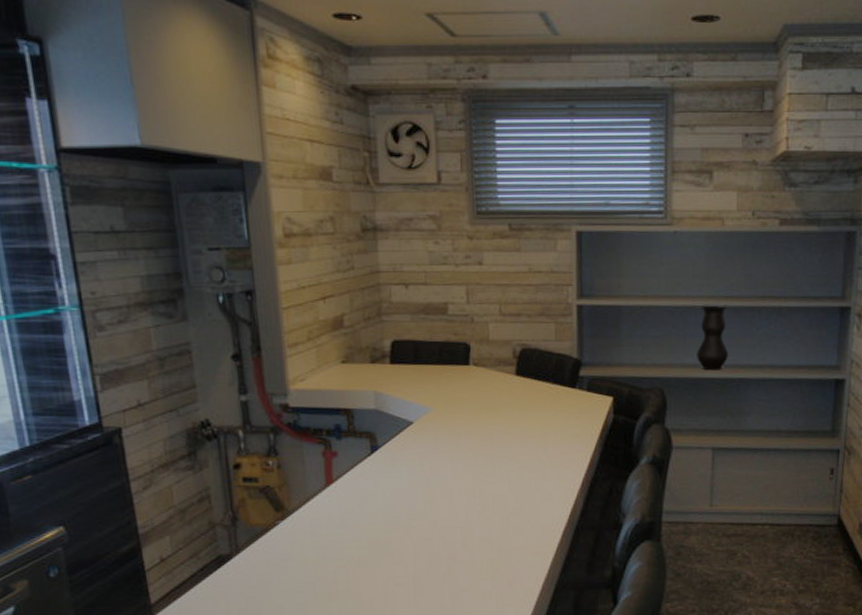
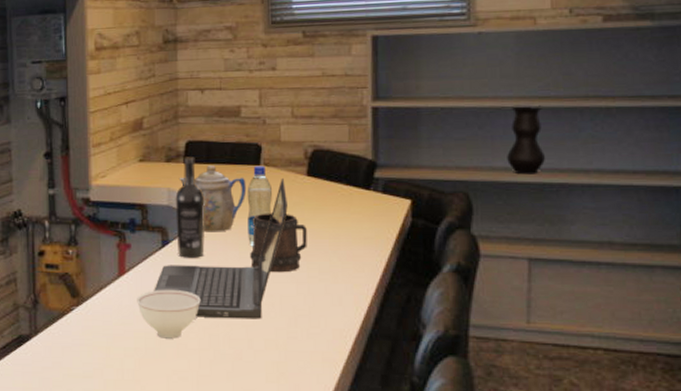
bowl: none [347,496,414,546] -> present [137,290,201,339]
laptop computer: none [364,378,498,523] -> present [154,178,288,319]
wine bottle: none [382,357,416,463] -> present [175,157,205,258]
teapot: none [385,366,457,436] -> present [178,165,247,232]
bottle: none [457,365,483,449] -> present [247,165,273,247]
beer mug: none [462,414,518,473] -> present [250,213,307,273]

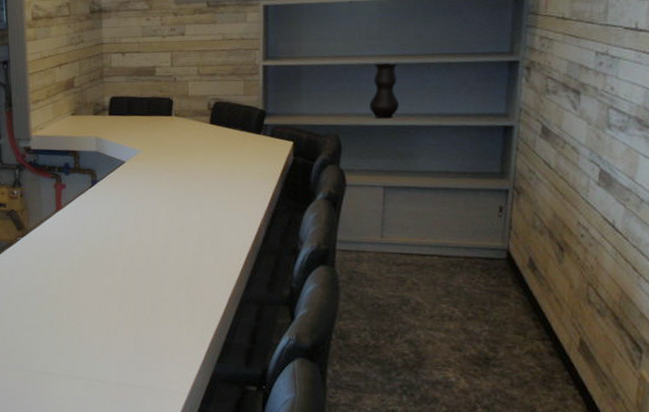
bowl: present [137,290,201,339] -> none [71,221,124,261]
laptop computer: present [154,178,288,319] -> none [85,127,194,243]
wine bottle: present [175,157,205,258] -> none [102,110,127,195]
teapot: present [178,165,247,232] -> none [104,117,161,173]
bottle: present [247,165,273,247] -> none [161,116,182,184]
beer mug: present [250,213,307,273] -> none [164,155,210,204]

